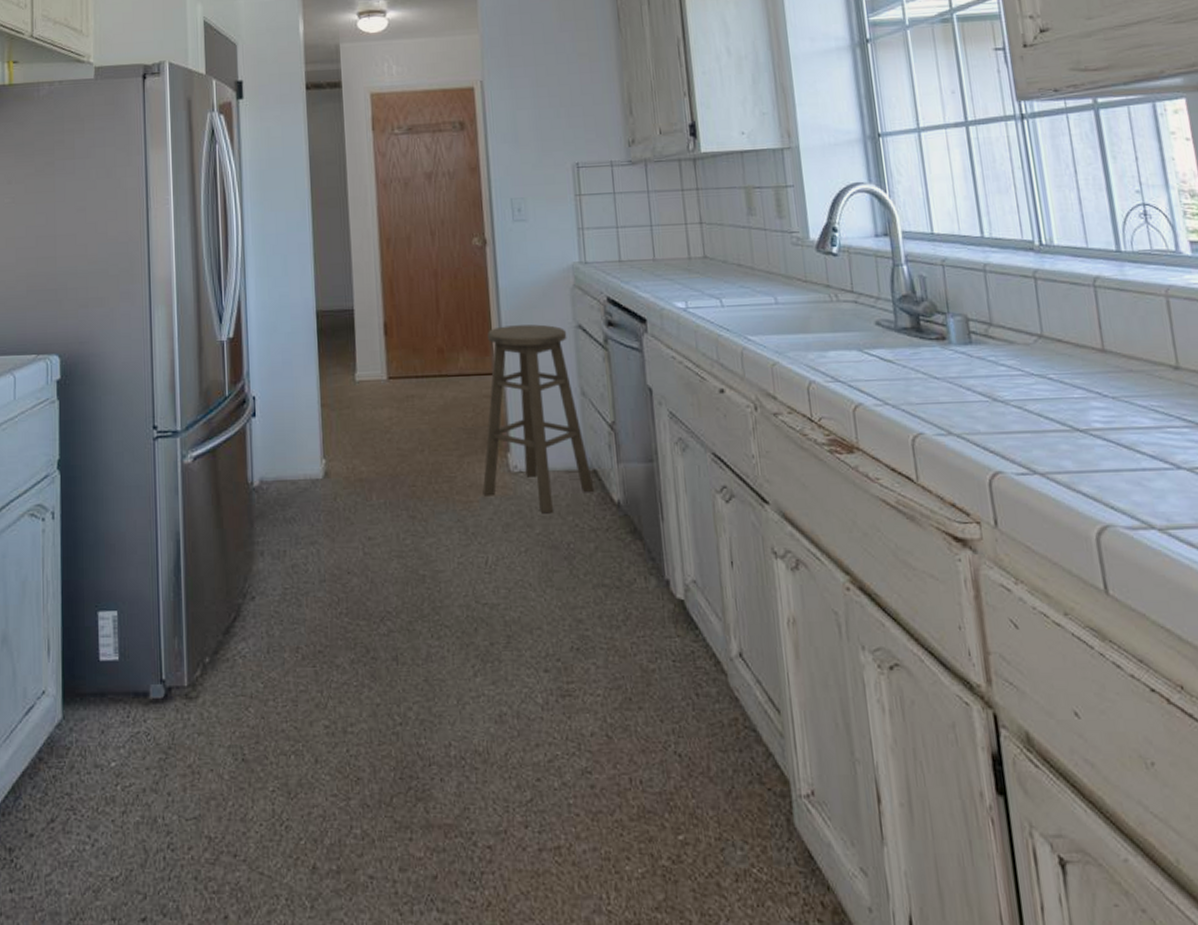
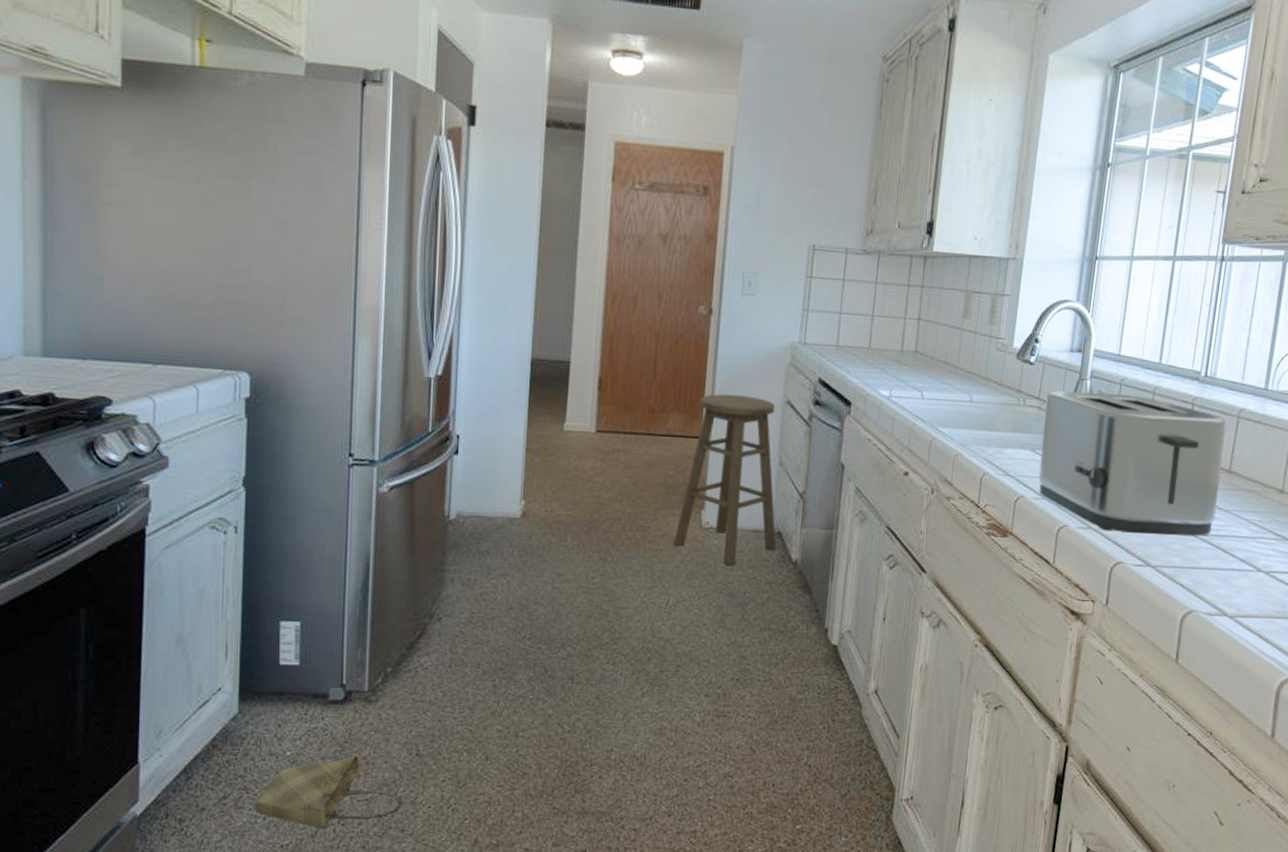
shopping bag: none [81,763,232,857] -> present [253,755,402,830]
toaster: none [860,275,1103,436] -> present [1038,391,1227,536]

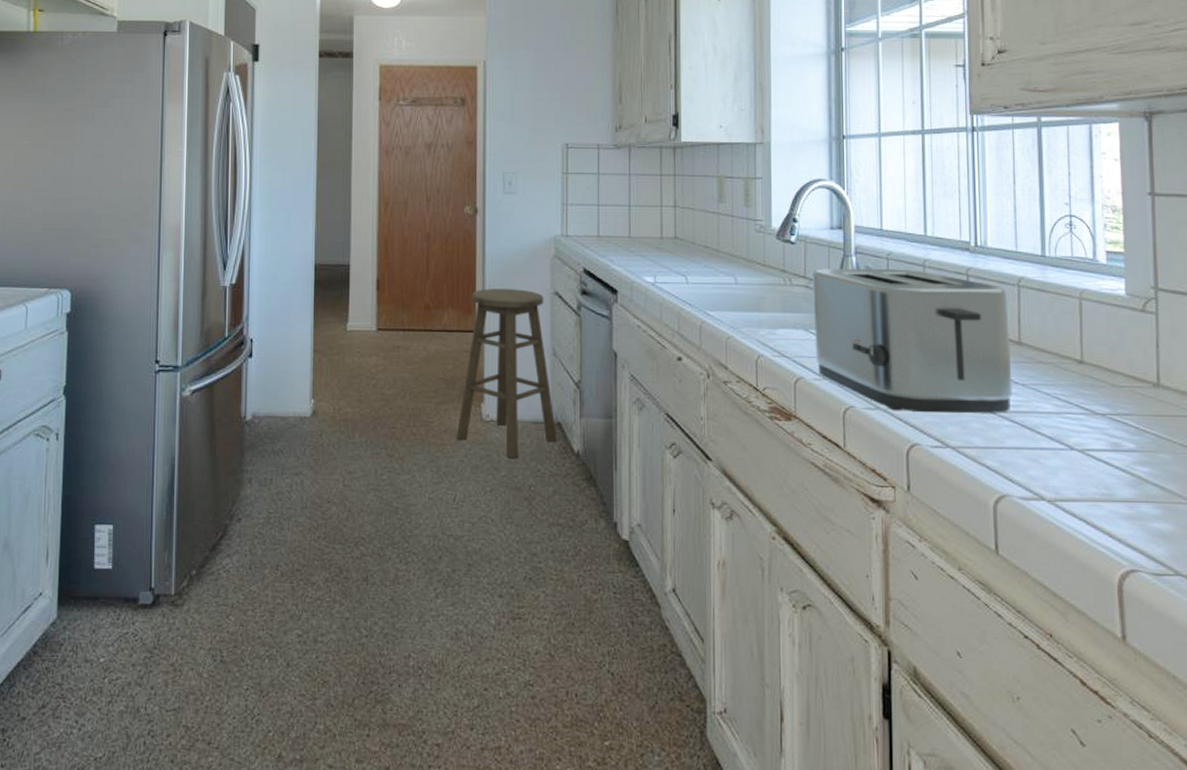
shopping bag: present [253,755,402,830] -> none [69,662,208,742]

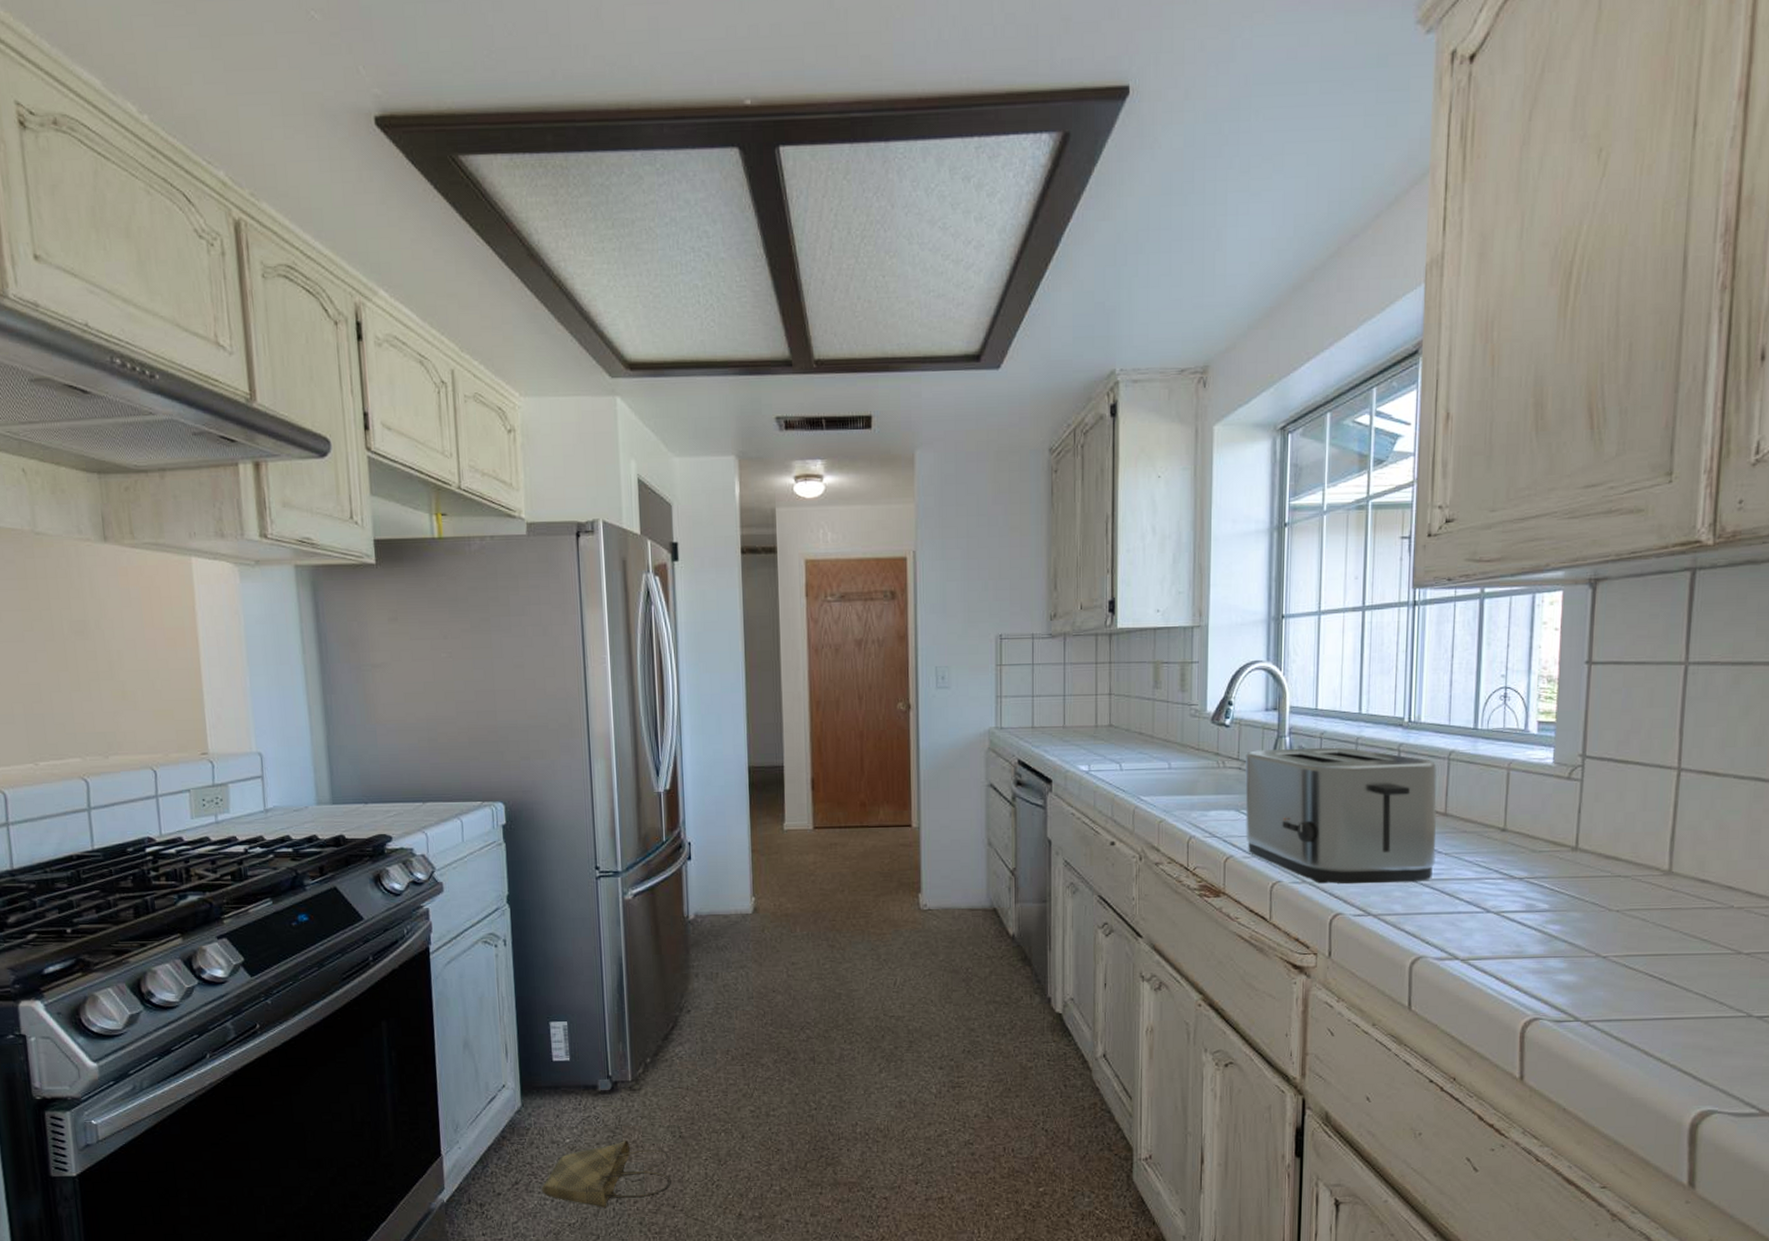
shopping bag: none [69,662,208,742] -> present [541,1140,671,1209]
bar stool: present [456,288,557,459] -> none [895,783,993,944]

